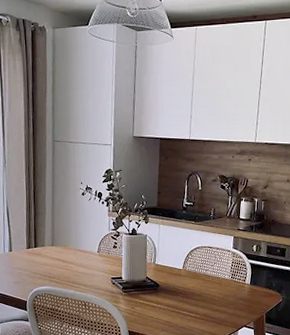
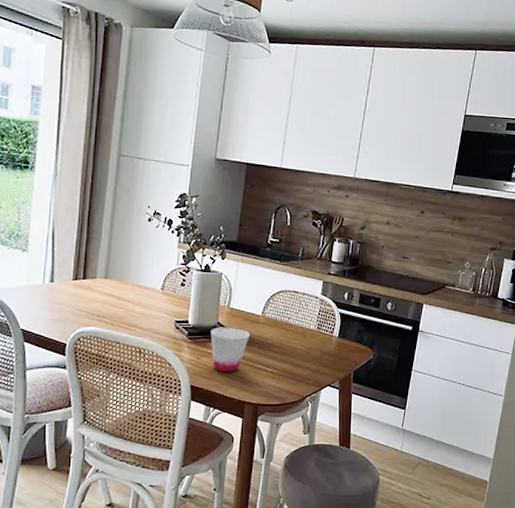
cup: none [141,280,174,319] -> present [210,327,250,373]

